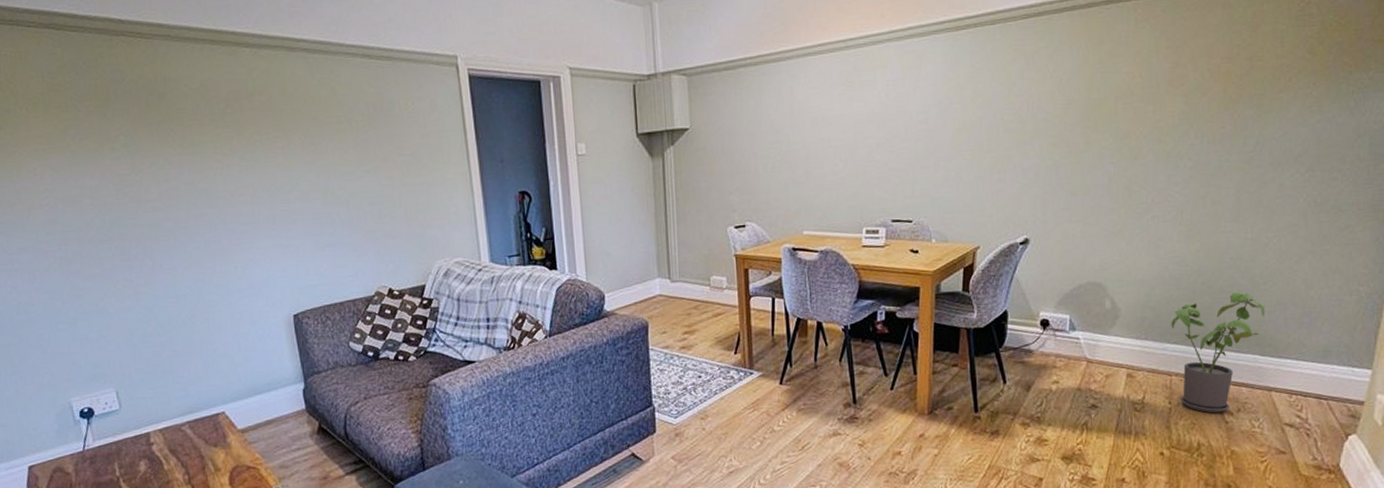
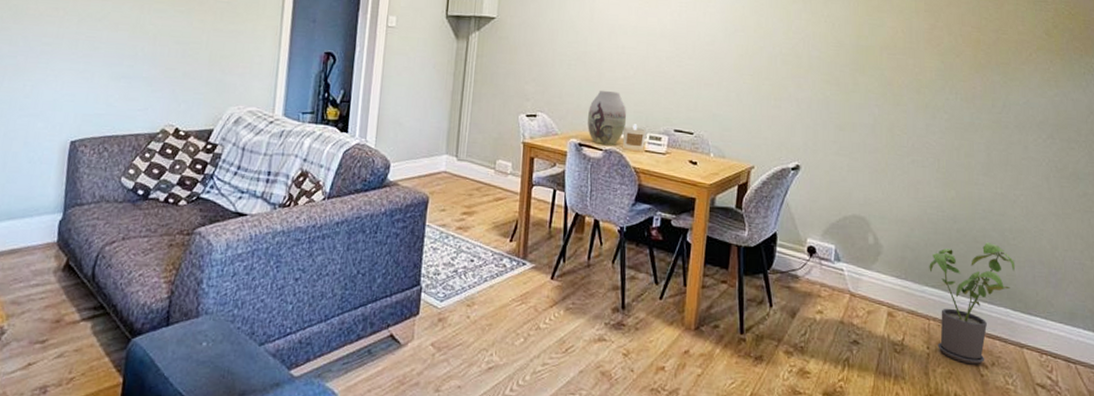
vase: none [798,188,840,247] -> present [587,90,627,146]
candle: none [838,220,862,249] -> present [622,124,646,153]

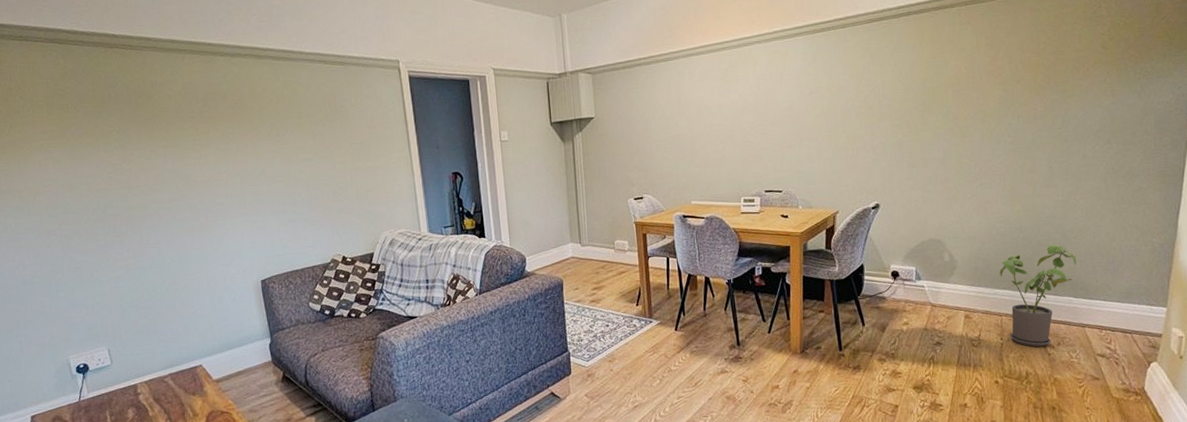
vase: present [587,90,627,146] -> none [687,165,722,215]
candle: present [622,124,646,153] -> none [720,191,741,216]

